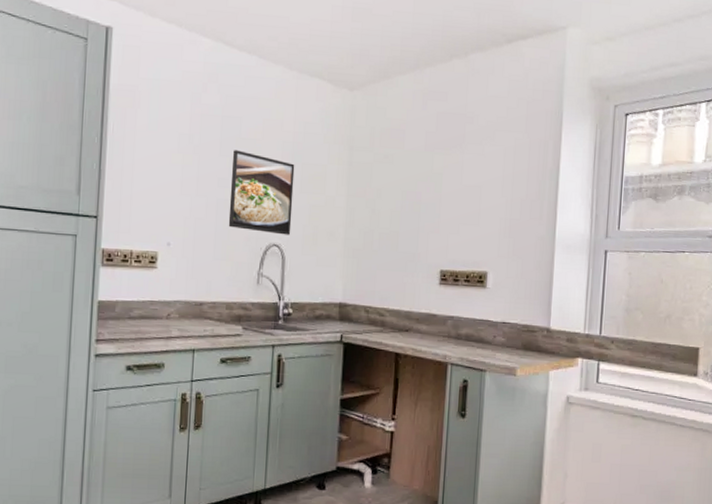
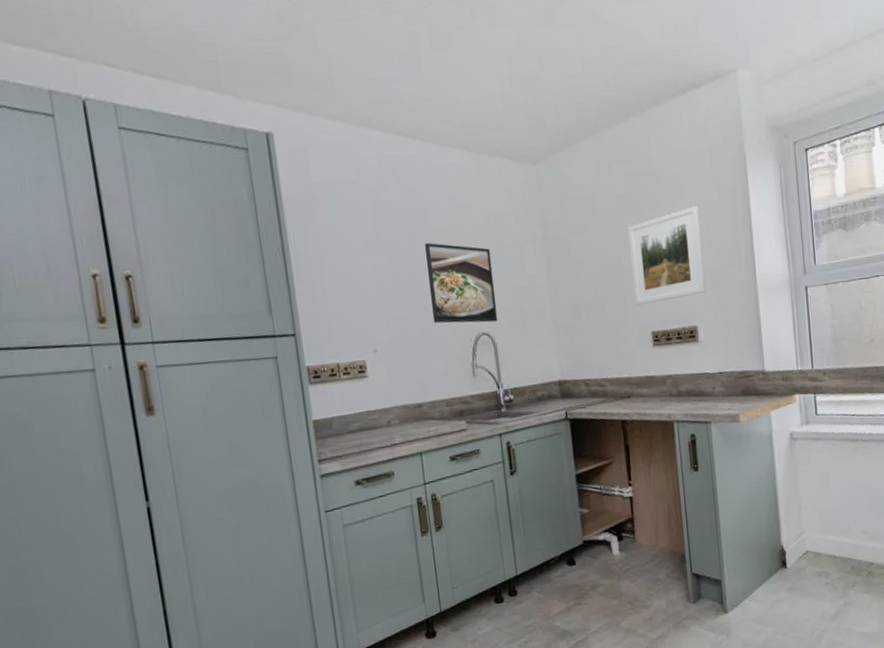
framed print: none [428,153,507,242] -> present [628,206,706,306]

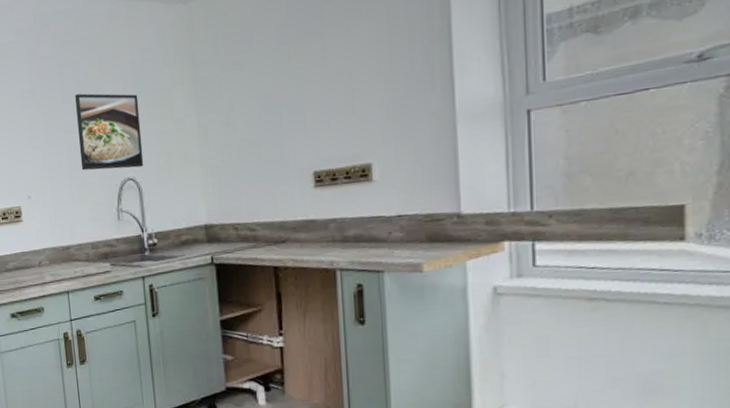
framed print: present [628,206,706,306] -> none [290,26,385,144]

